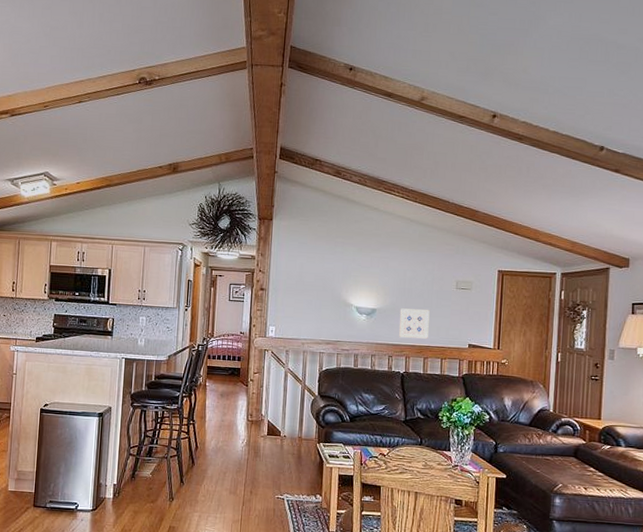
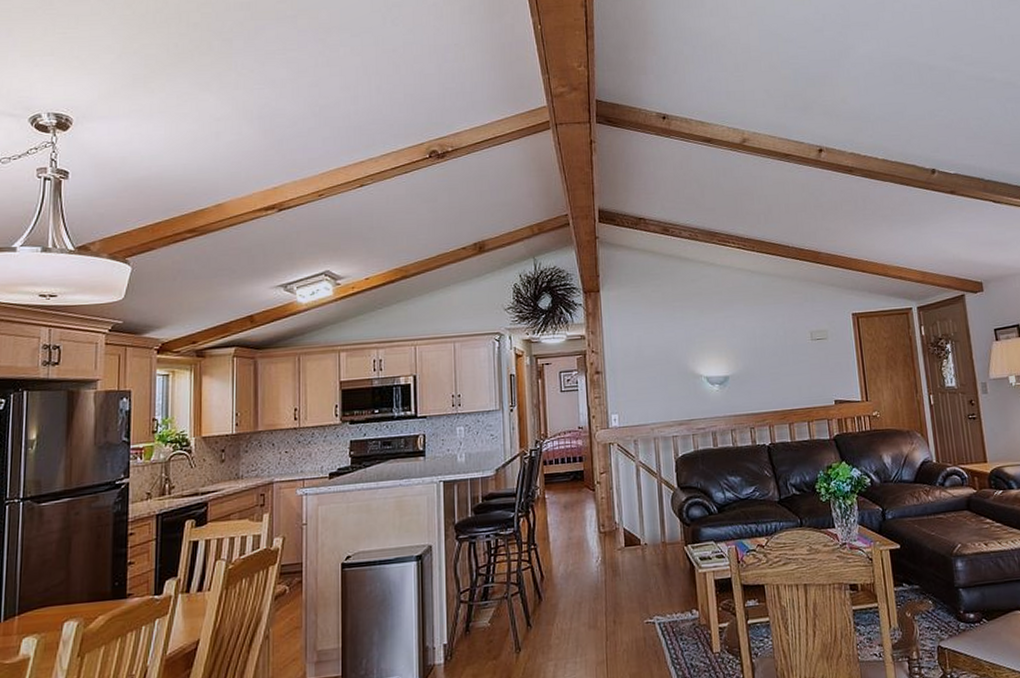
wall art: present [398,308,430,339] -> none [754,368,790,405]

